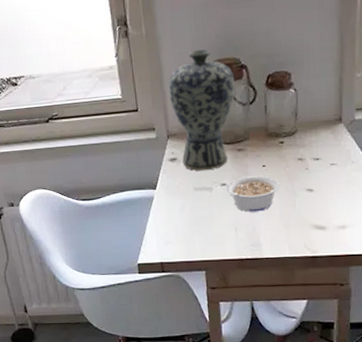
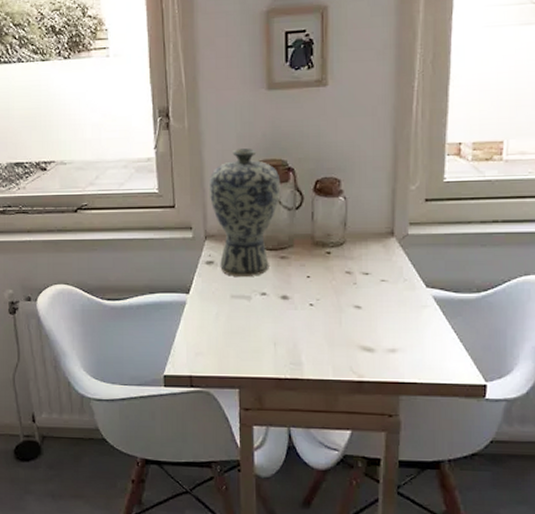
legume: present [227,176,279,212] -> none [267,287,324,327]

